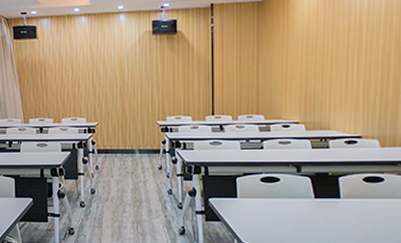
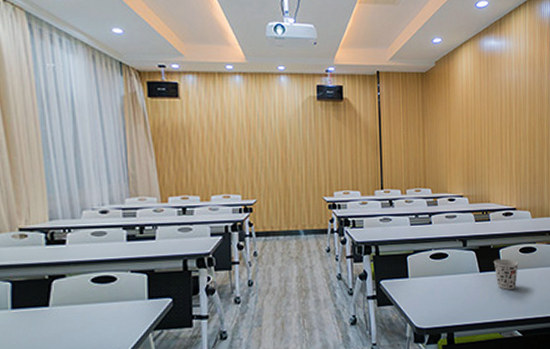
cup: none [331,186,361,218] -> present [493,258,519,290]

